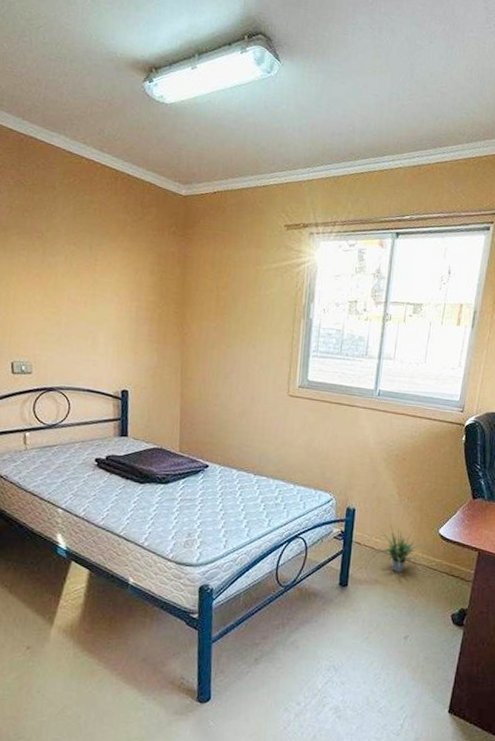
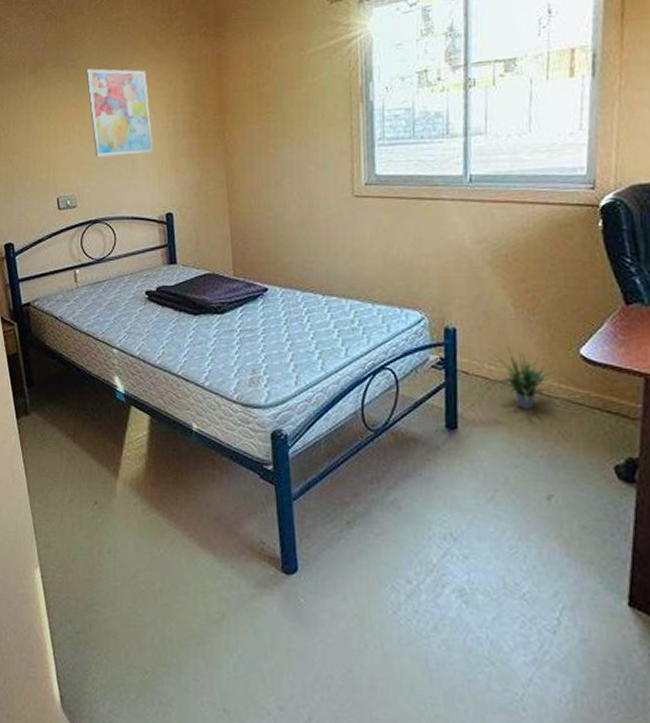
wall art: none [53,243,115,333] -> present [86,69,153,157]

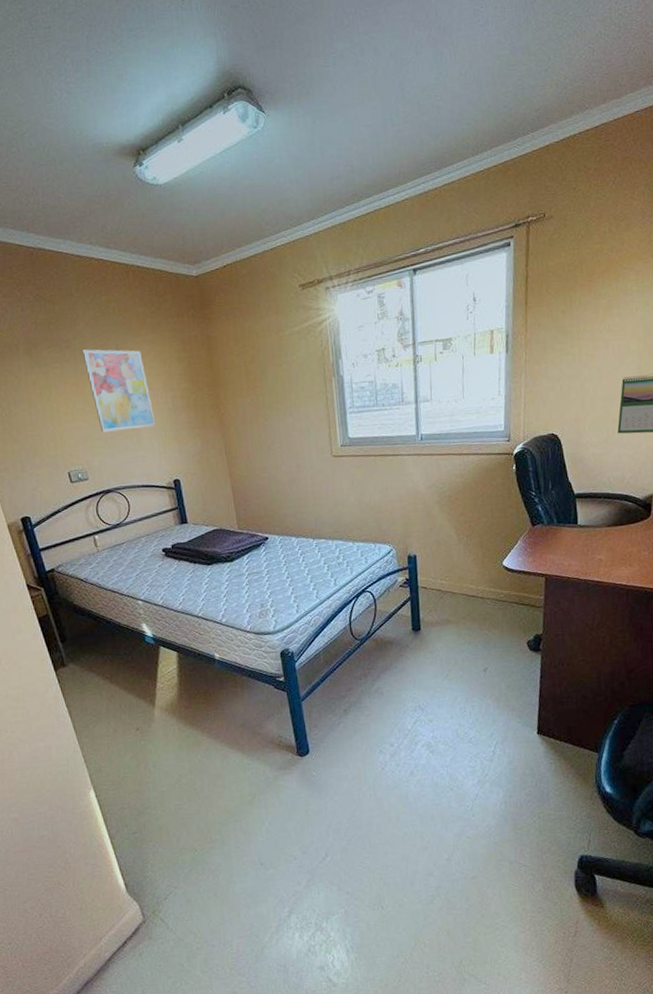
potted plant: present [493,344,560,409] -> none [444,563,490,610]

